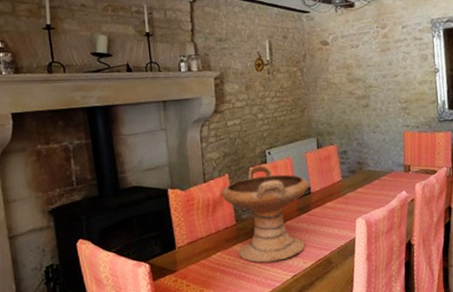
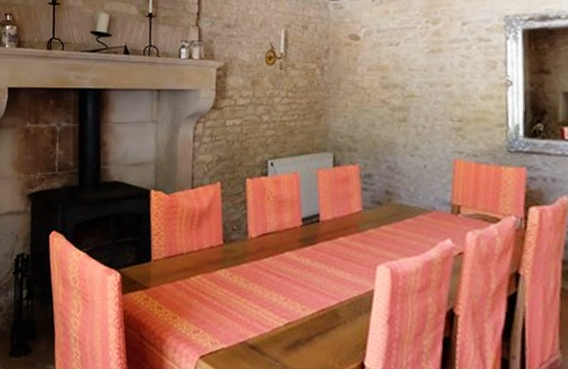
decorative bowl: present [221,165,309,263] -> none [210,177,318,301]

